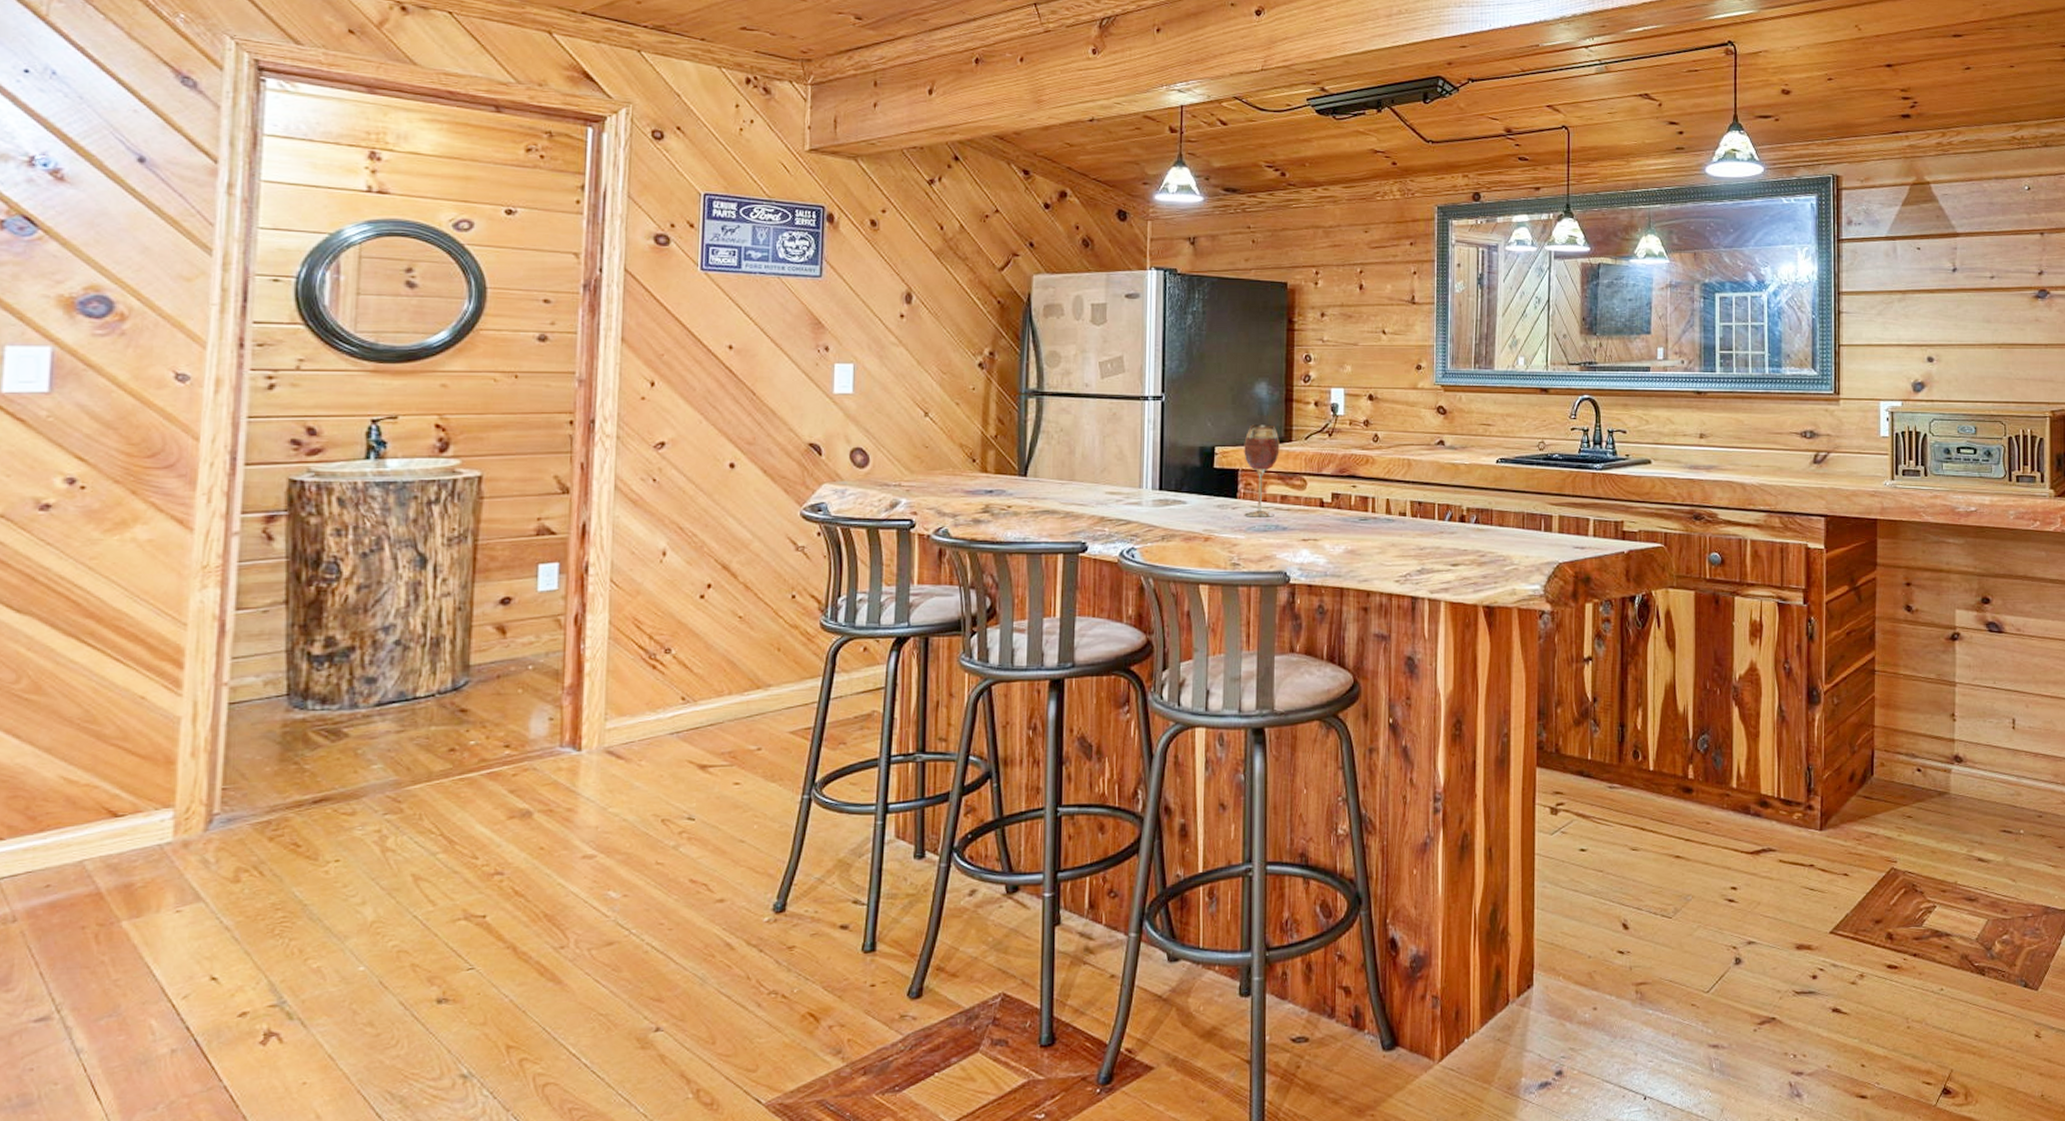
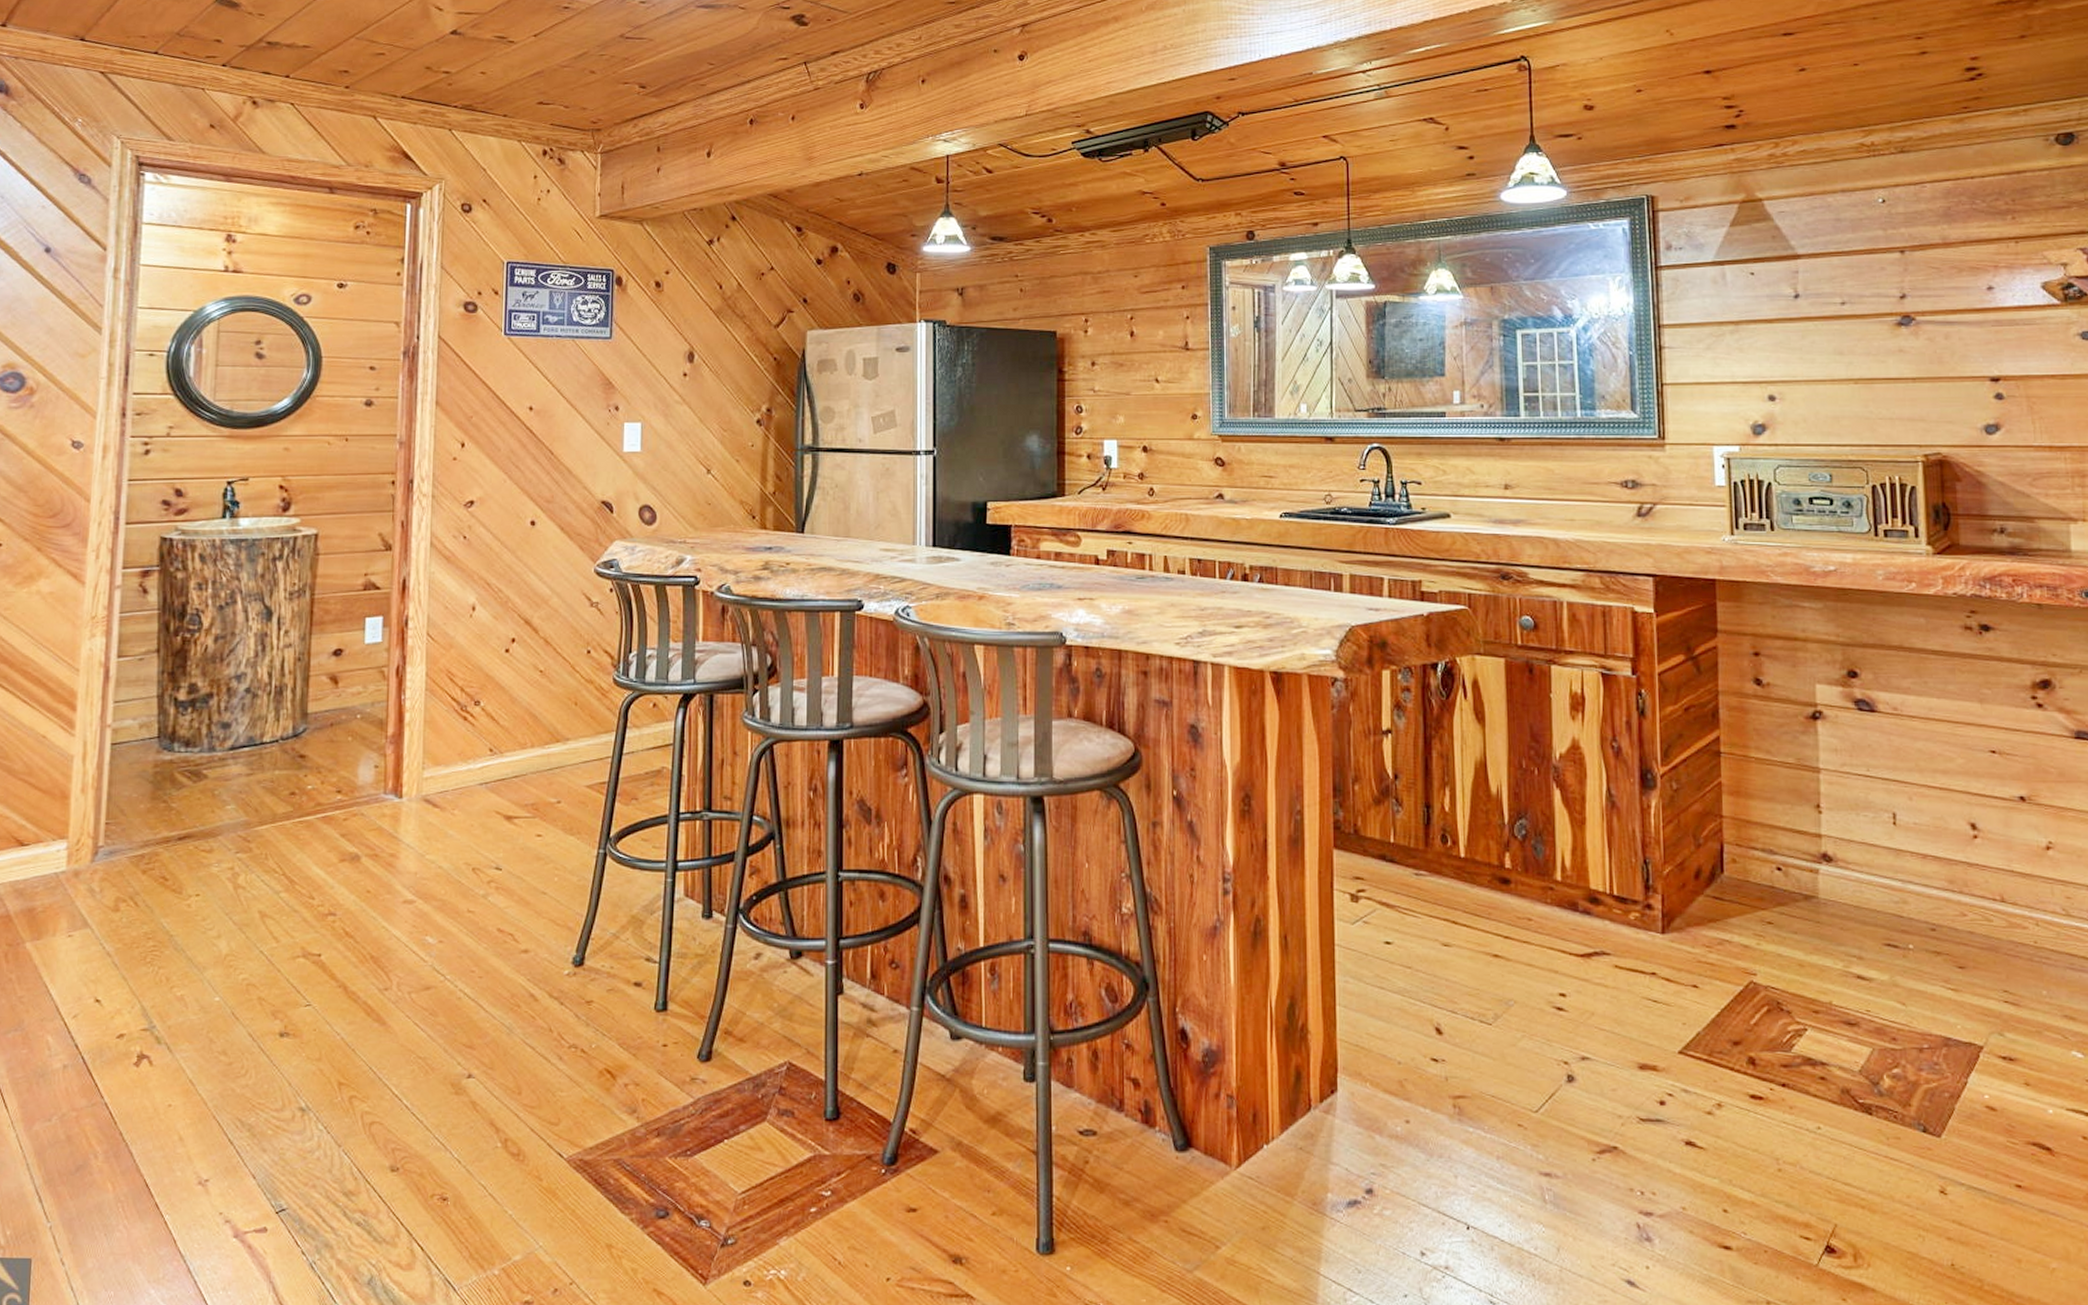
wineglass: present [1244,424,1280,517] -> none [1016,478,1053,575]

